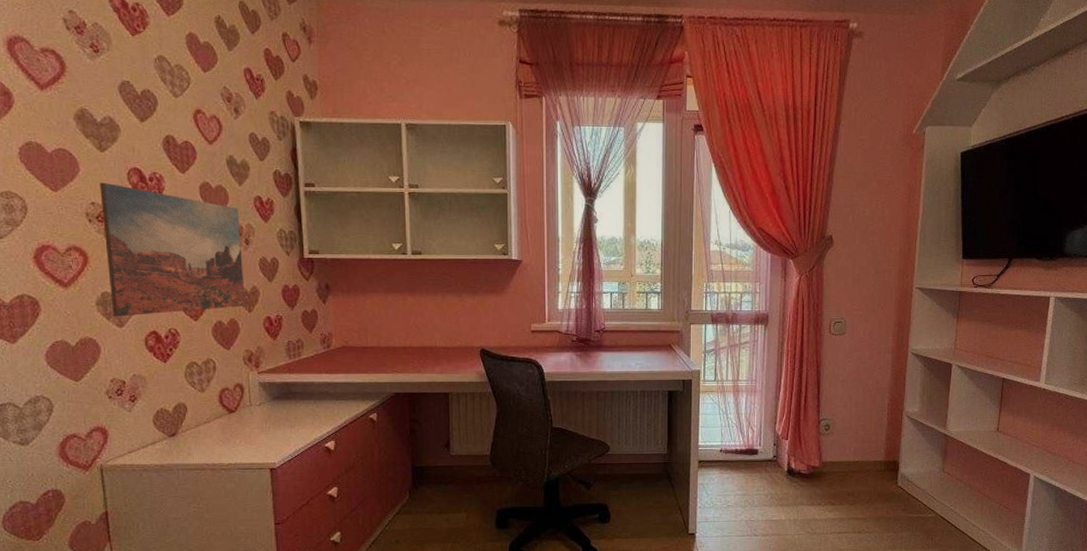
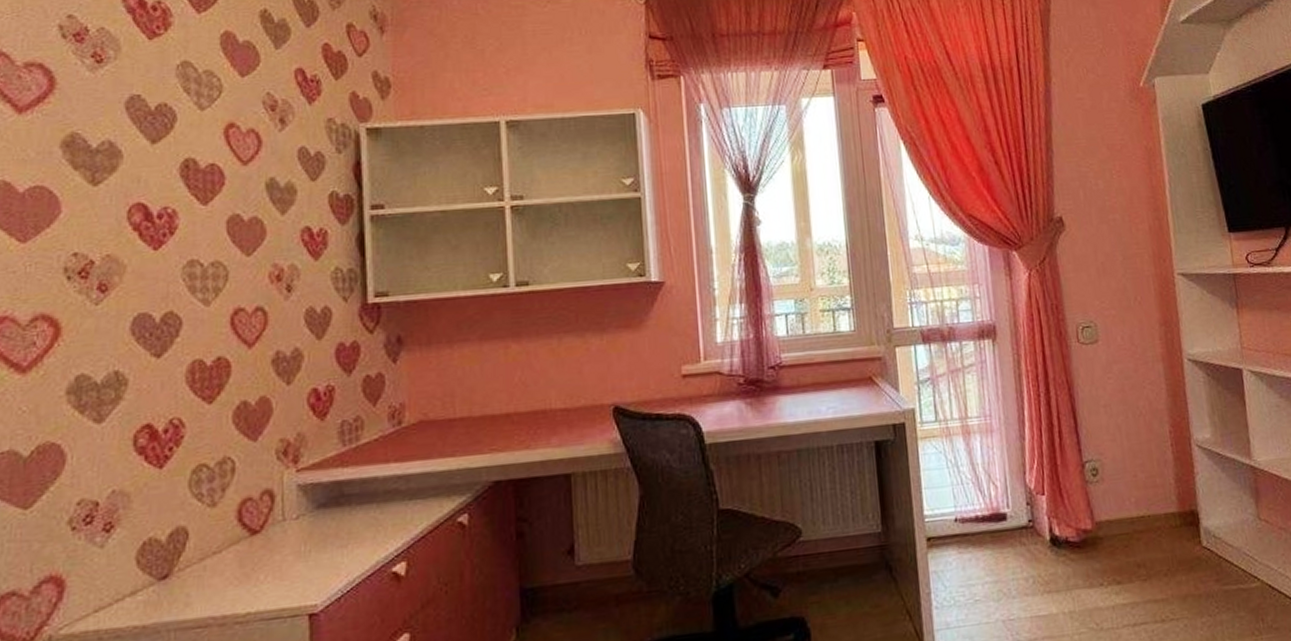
wall art: present [100,182,246,317] -> none [87,225,283,409]

